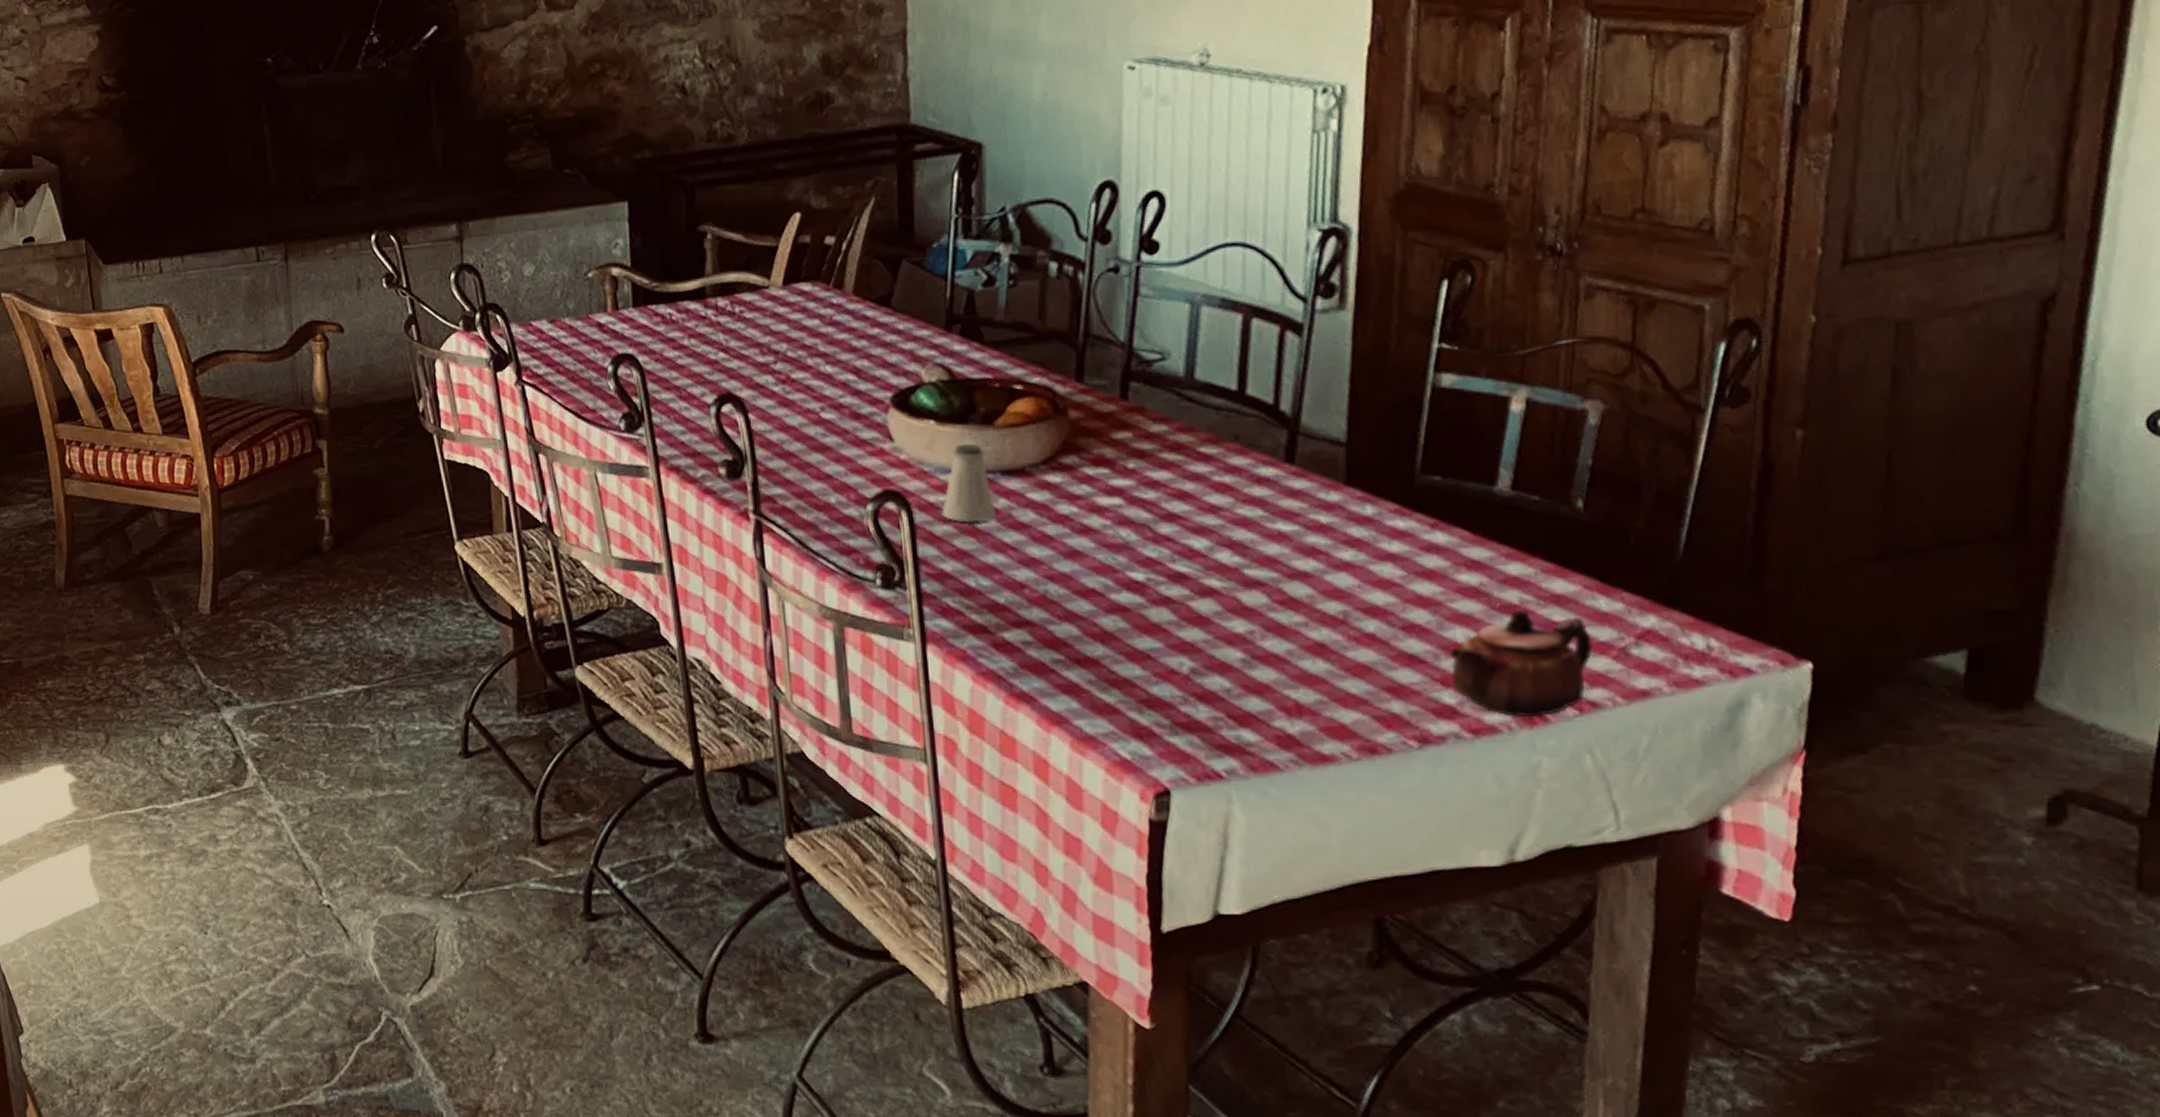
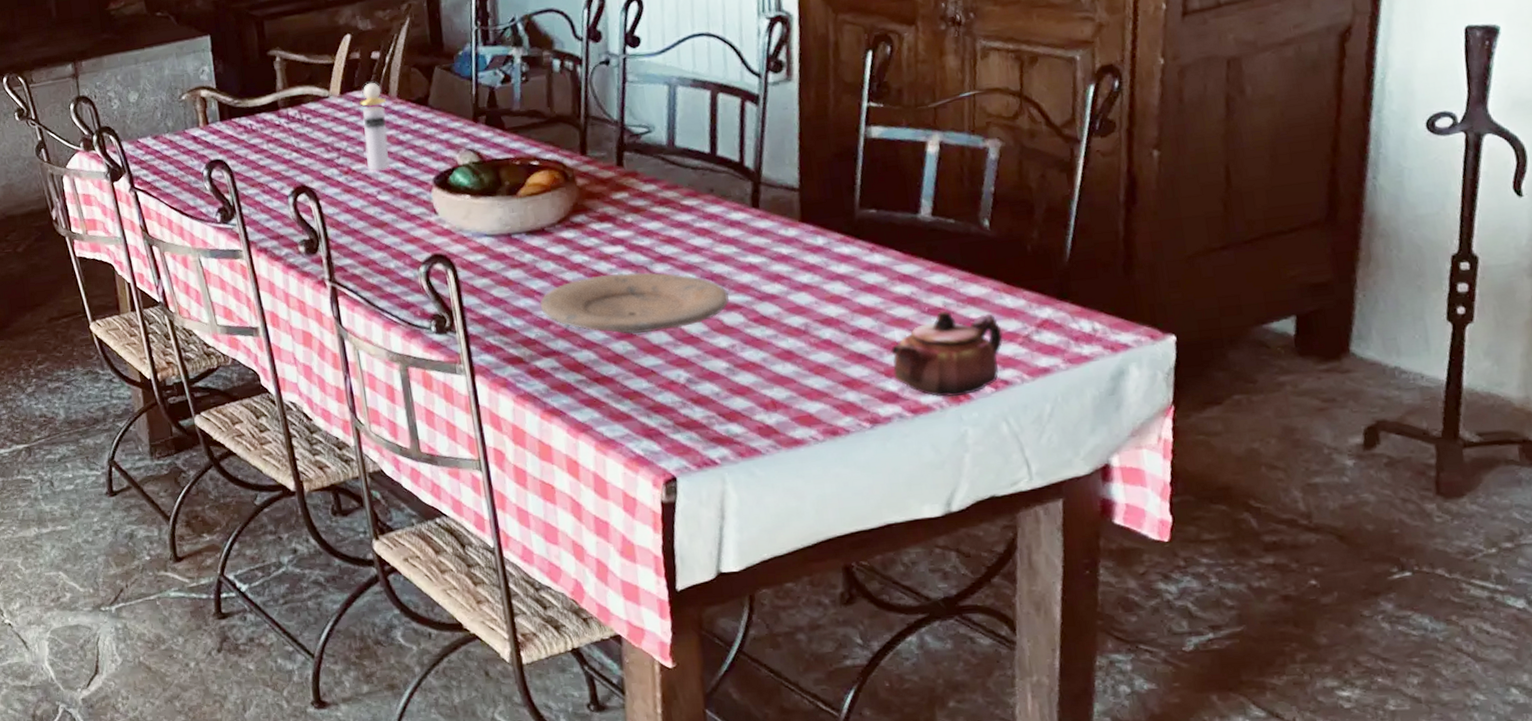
perfume bottle: none [805,273,840,383] -> present [358,82,390,172]
saltshaker: present [941,443,997,523] -> none [480,211,524,276]
plate: none [1014,531,1250,608] -> present [540,272,729,334]

